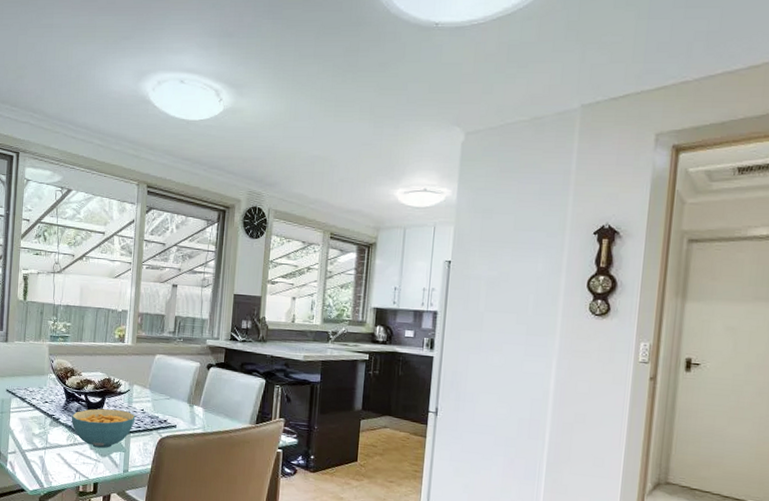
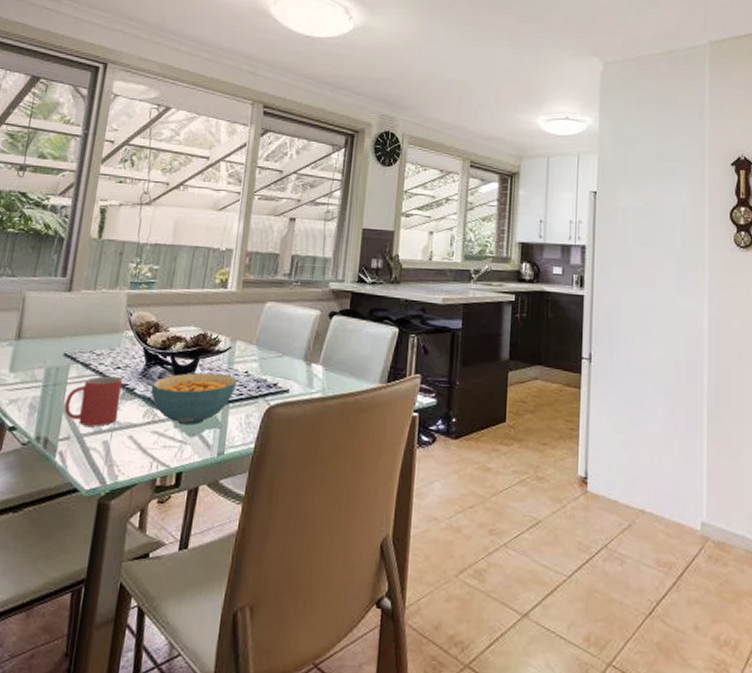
mug: none [10,407,50,445] -> present [64,375,123,427]

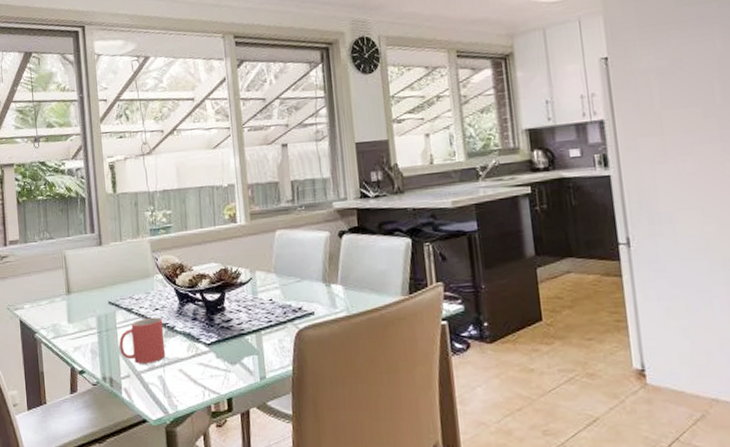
cereal bowl: present [151,372,237,426] -> none [188,304,265,355]

